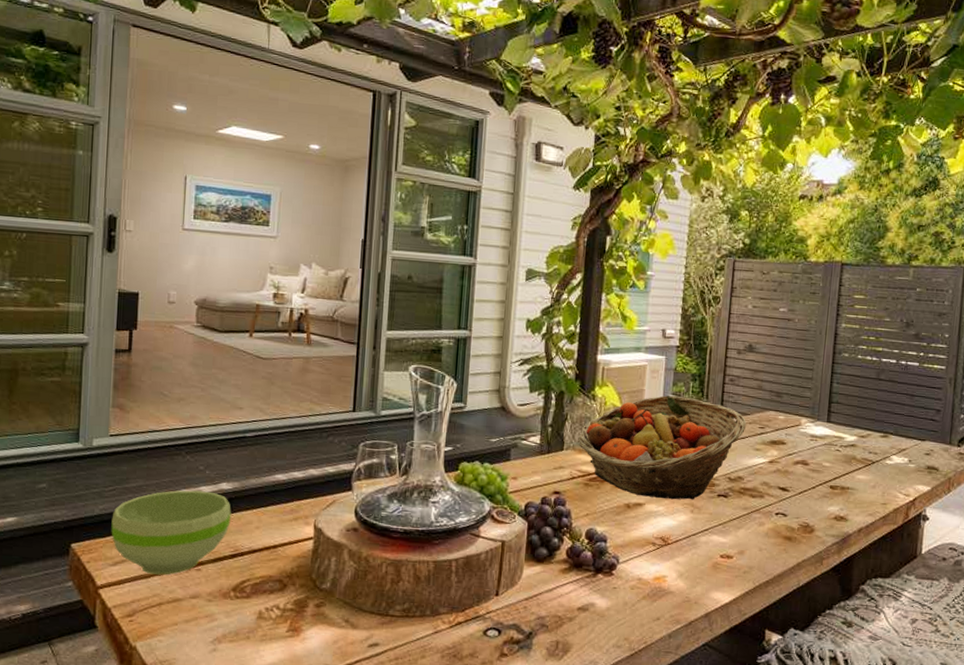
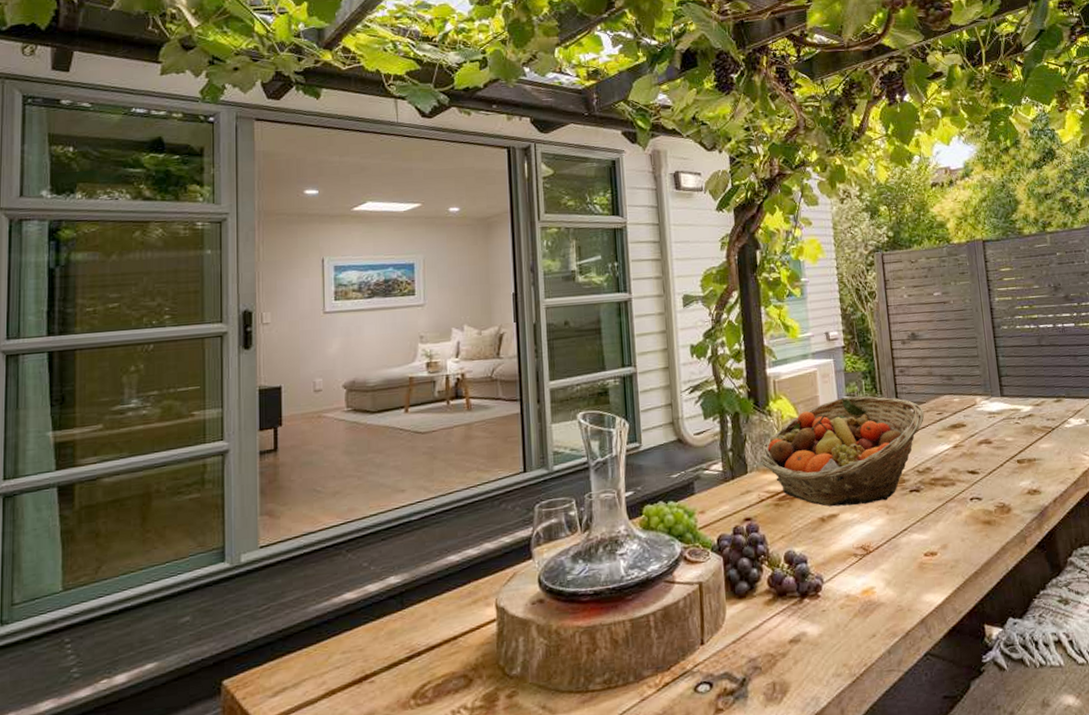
bowl: present [111,490,231,575] -> none [268,589,403,699]

